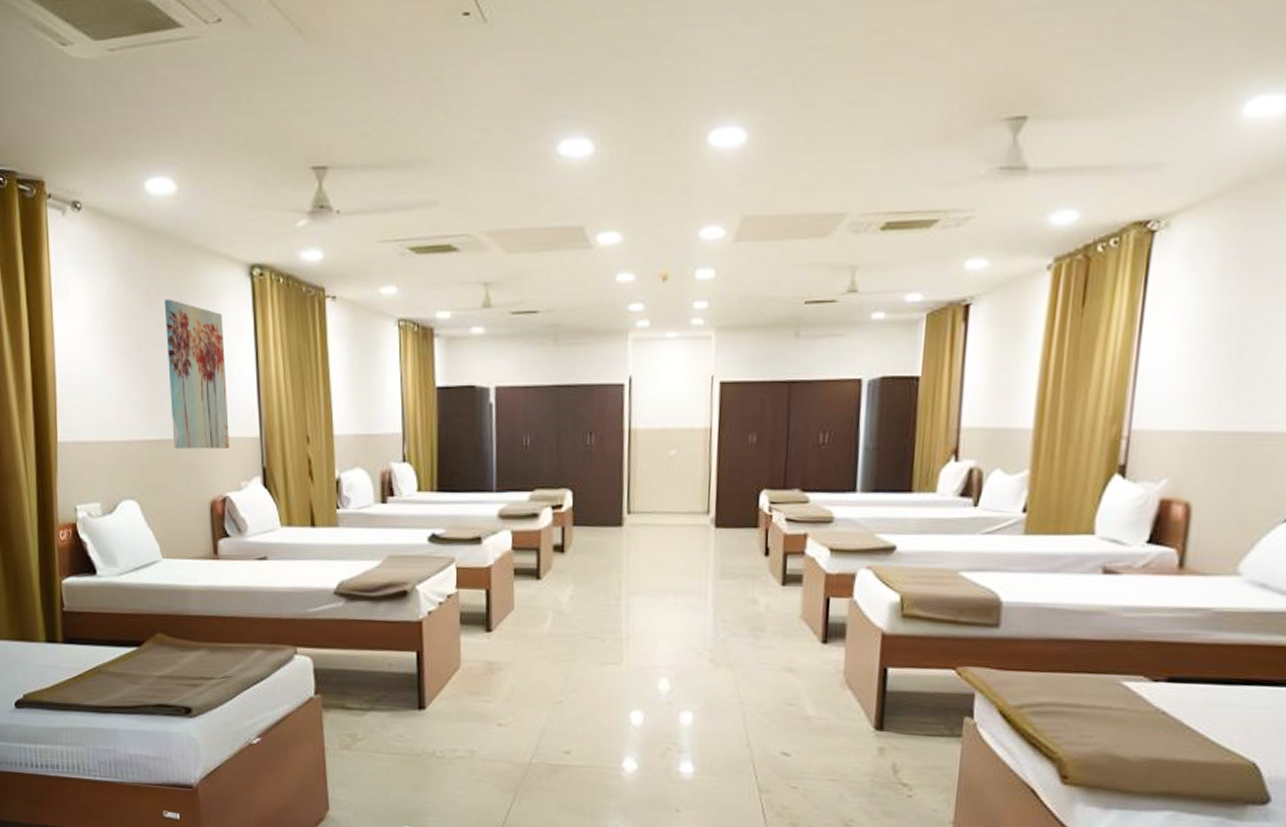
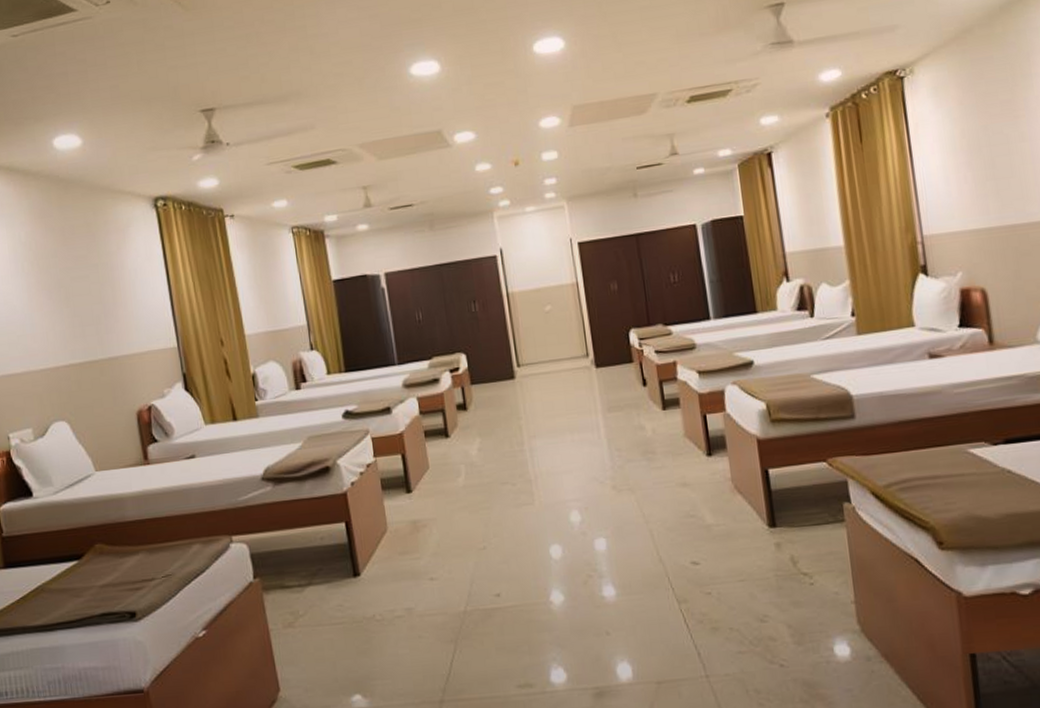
wall art: present [164,299,229,450] -> none [78,236,150,368]

